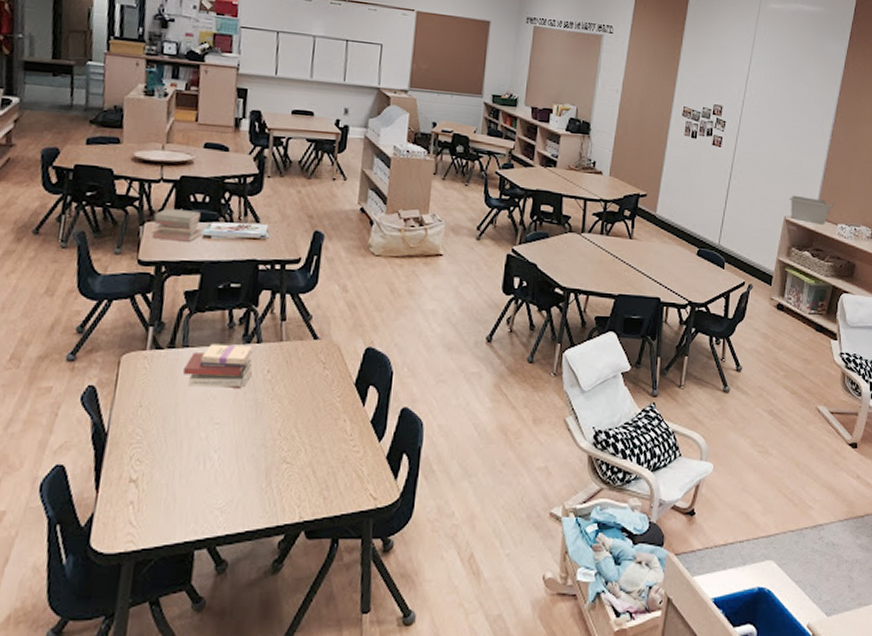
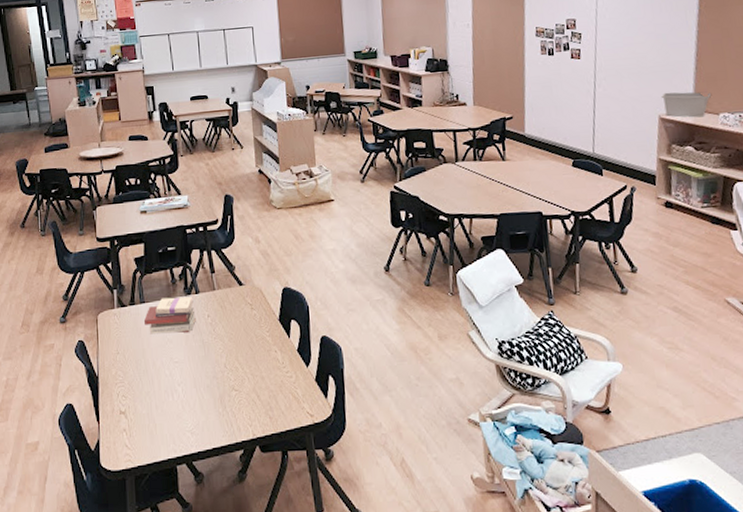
books: present [151,209,202,242] -> none [102,192,139,220]

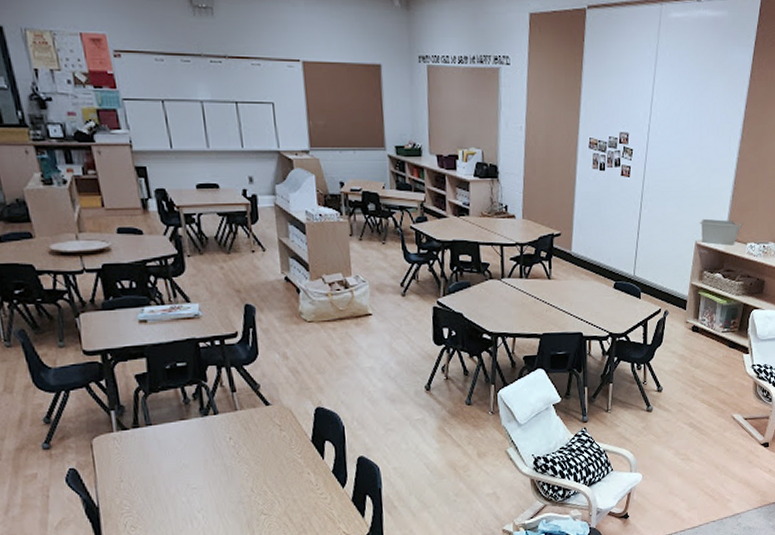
books: present [143,296,196,334] -> none [151,418,216,460]

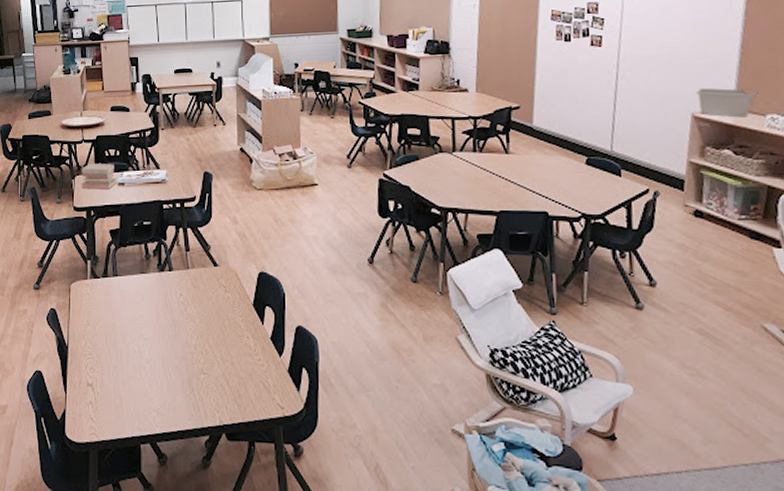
books: none [86,297,137,329] -> present [81,163,117,190]

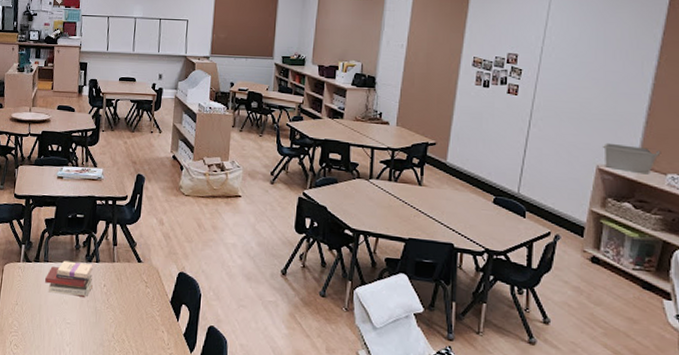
books: present [81,163,117,190] -> none [23,156,57,181]
books: none [115,272,168,309] -> present [44,260,93,297]

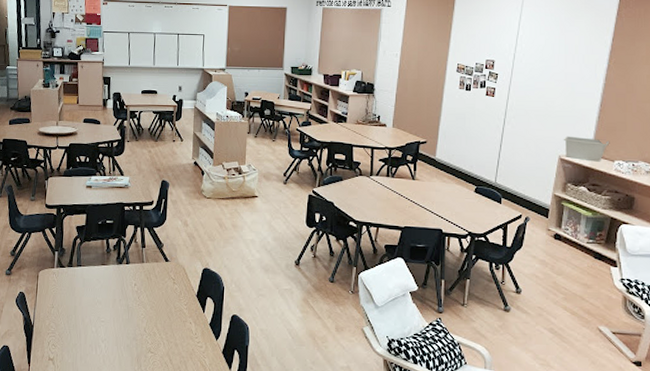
books: present [44,260,93,297] -> none [78,264,124,297]

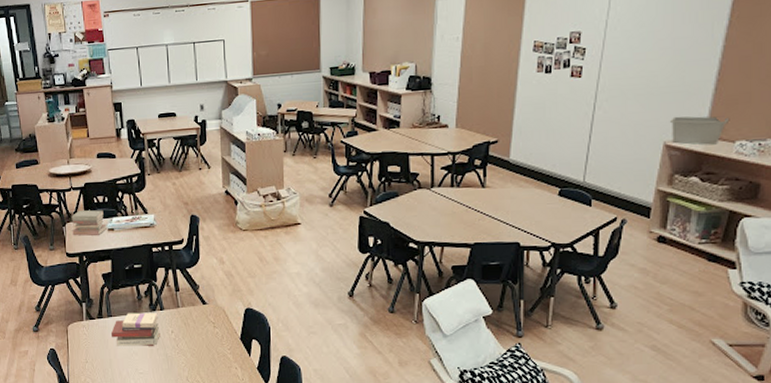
books: none [53,168,85,191] -> present [71,210,107,236]
books: none [78,264,124,297] -> present [110,312,160,346]

